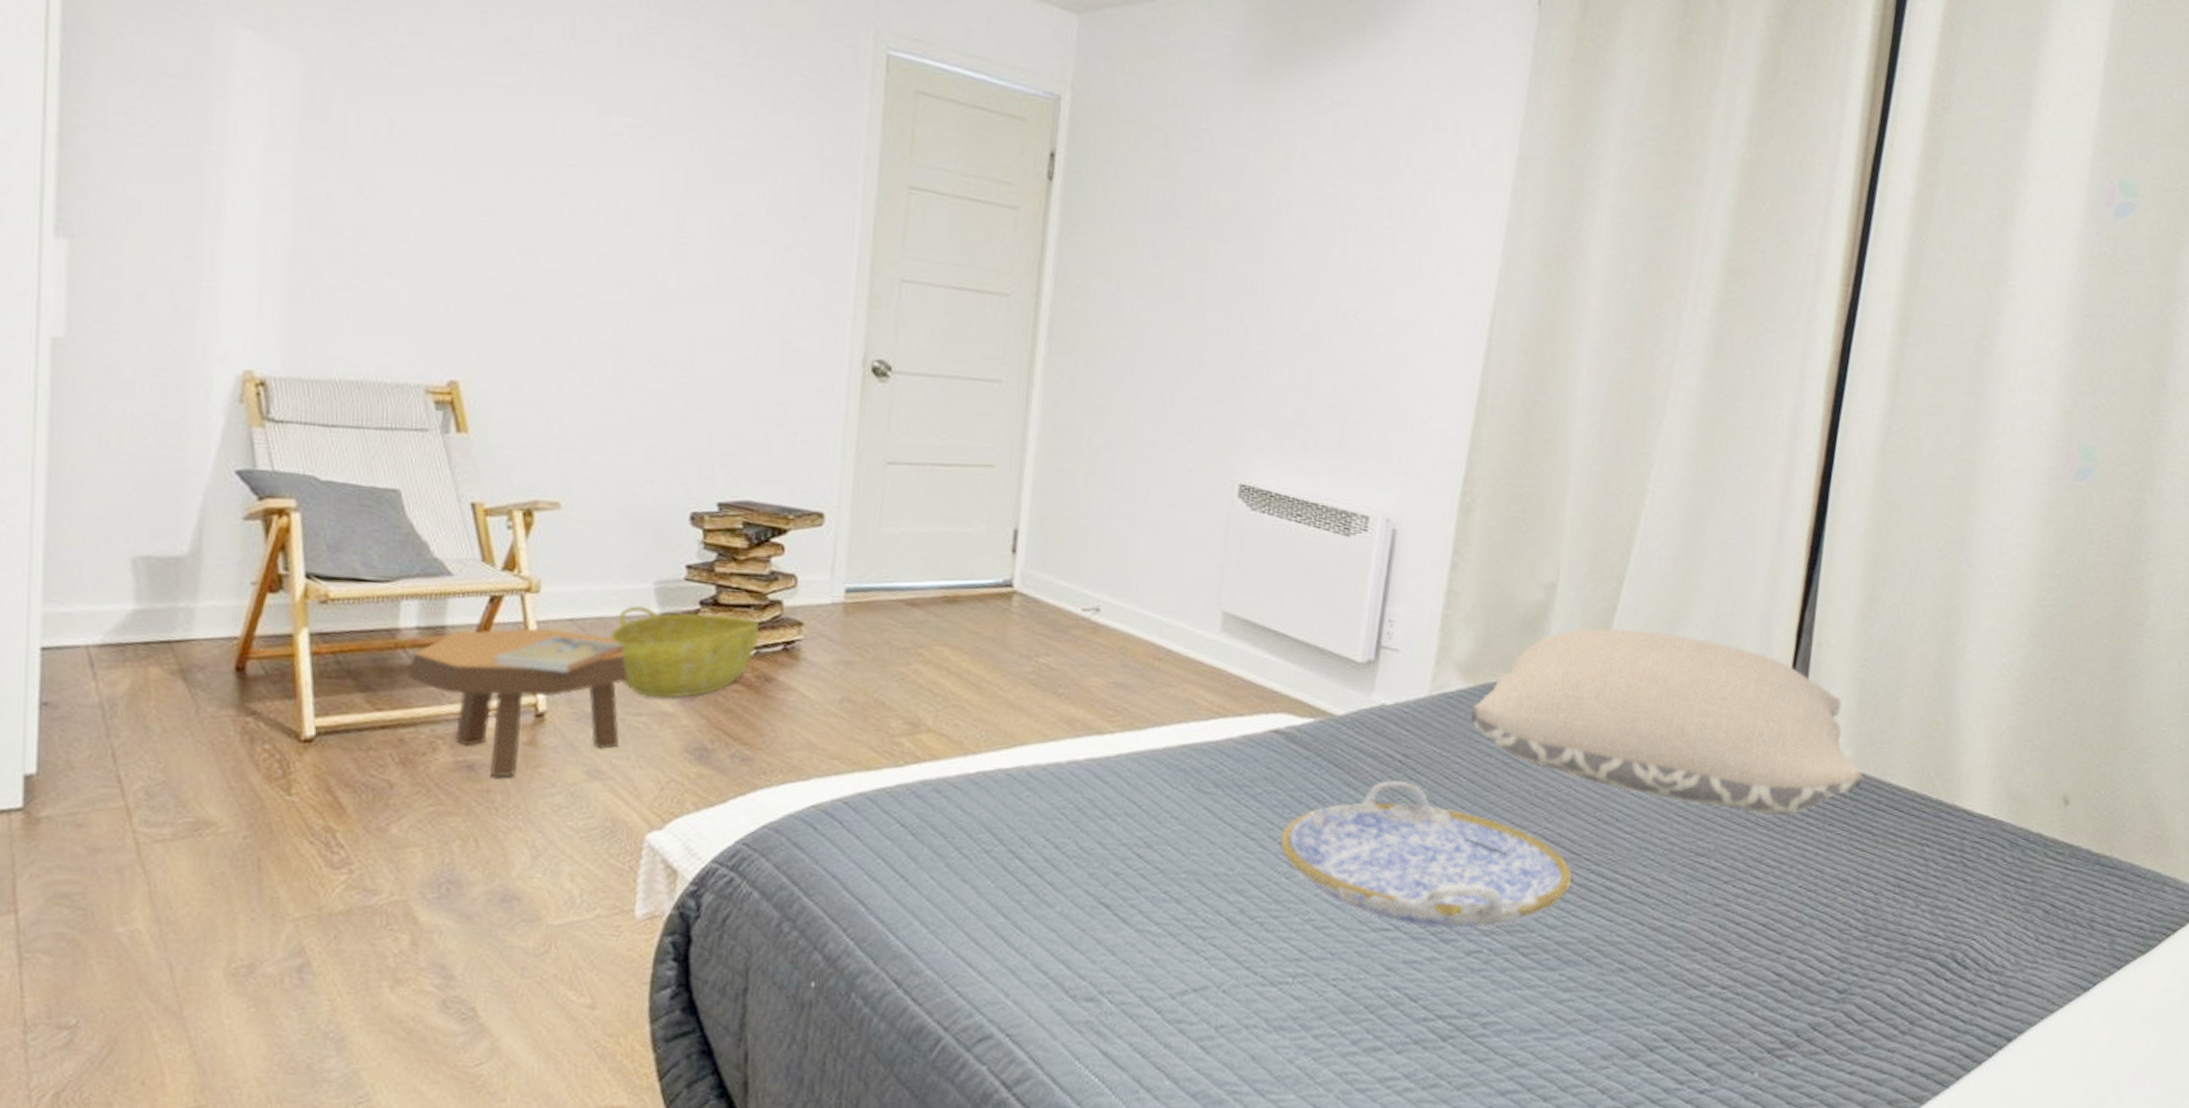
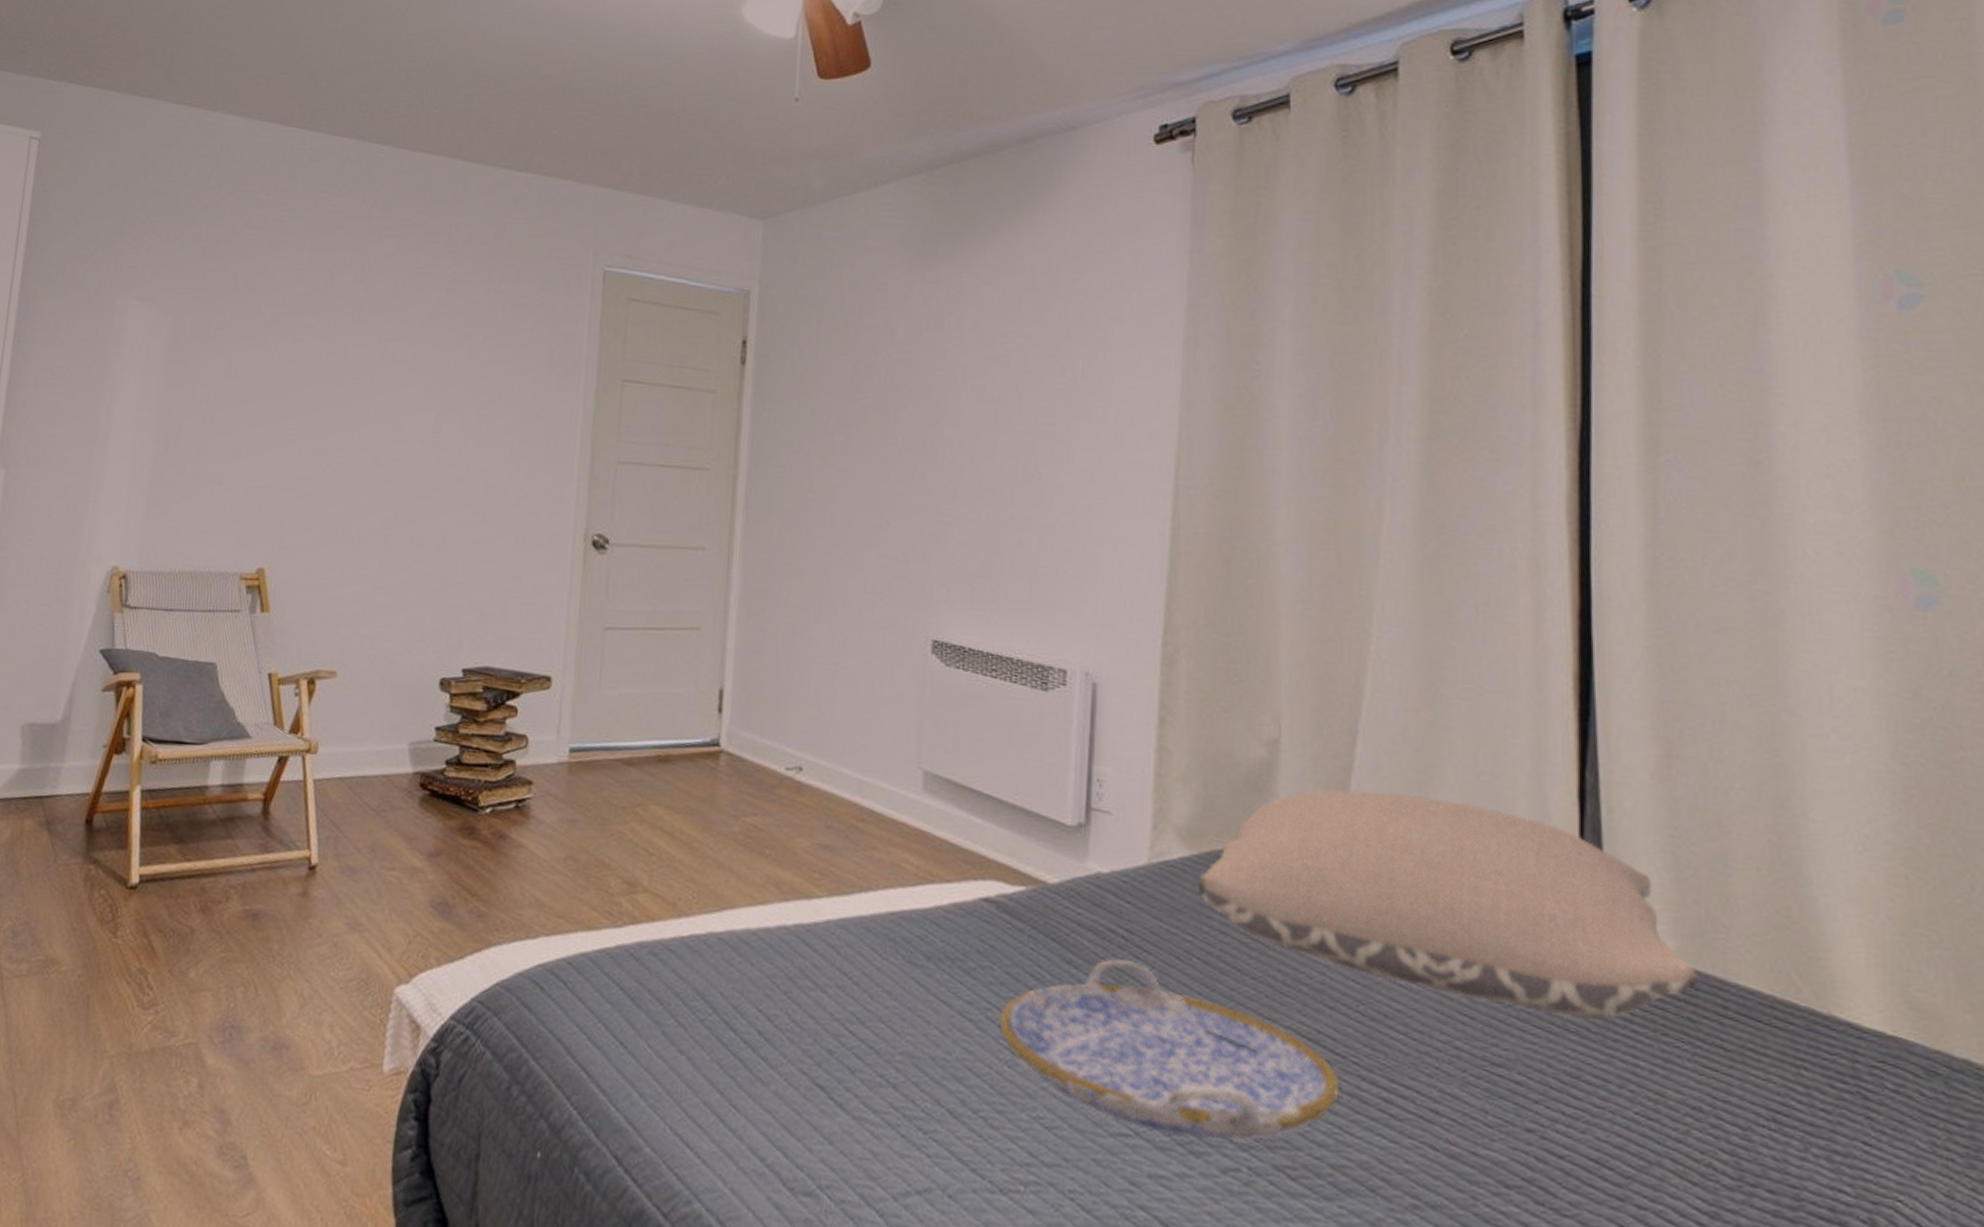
footstool: present [407,627,628,778] -> none [211,785,385,928]
book: present [493,636,625,673] -> none [278,793,383,828]
basket: present [609,605,760,699] -> none [371,765,496,854]

